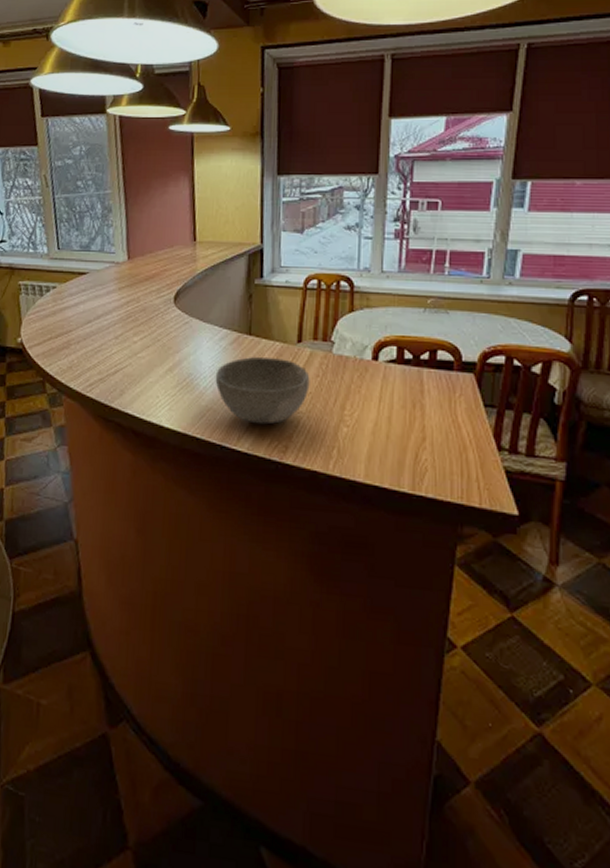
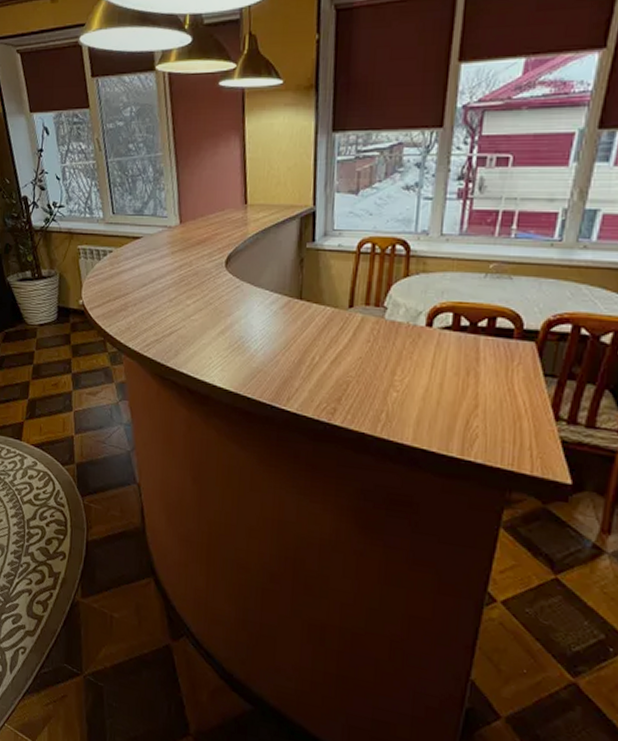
bowl: present [215,357,310,425] -> none [265,321,361,387]

